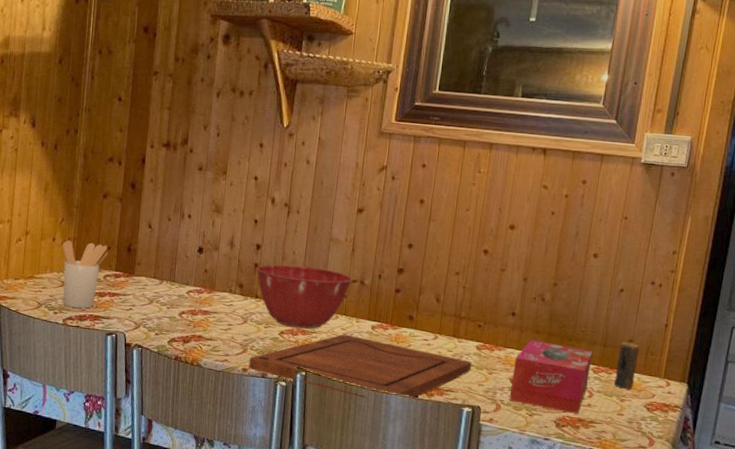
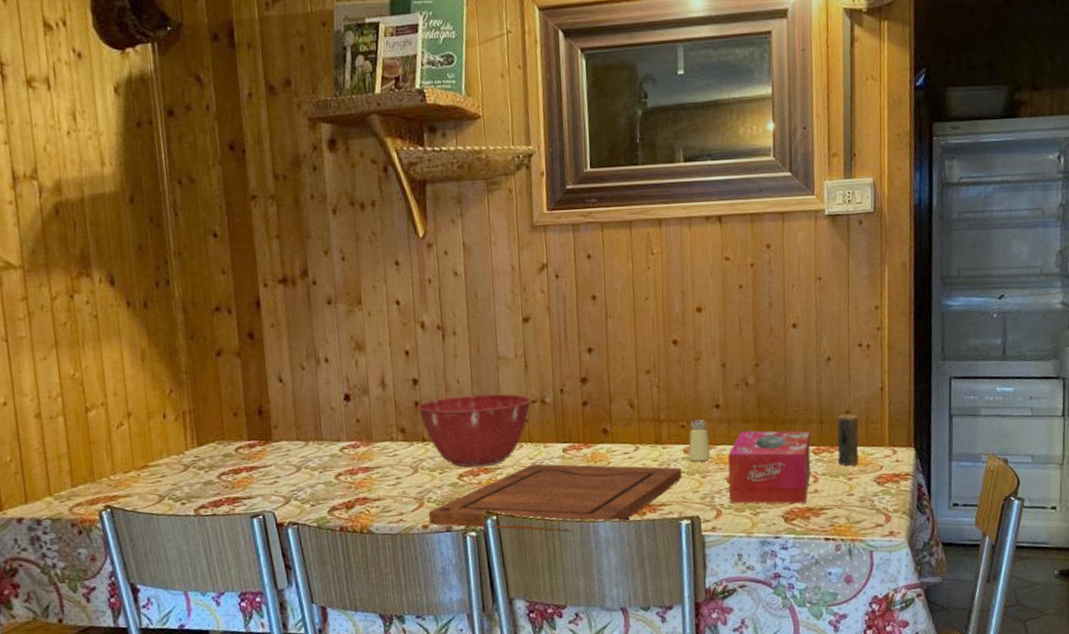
utensil holder: present [62,240,108,309] -> none [176,411,235,494]
saltshaker: none [480,322,502,360] -> present [688,419,710,463]

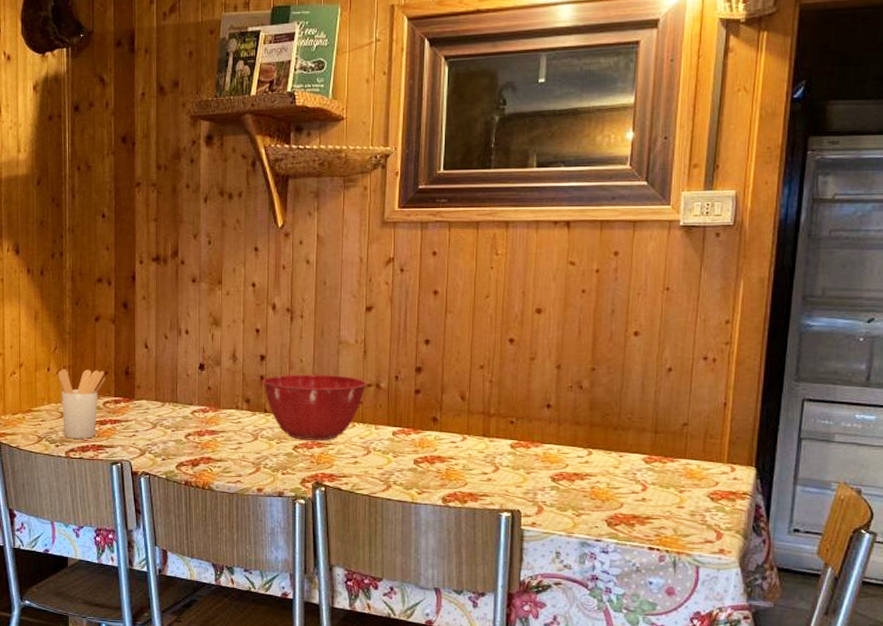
utensil holder: none [176,411,235,494] -> present [57,369,106,439]
cutting board: present [428,463,682,533] -> none [263,443,506,511]
saltshaker: present [688,419,710,463] -> none [515,416,537,458]
tissue box: present [728,430,811,504] -> none [552,432,643,510]
candle: present [837,414,859,466] -> none [670,426,696,479]

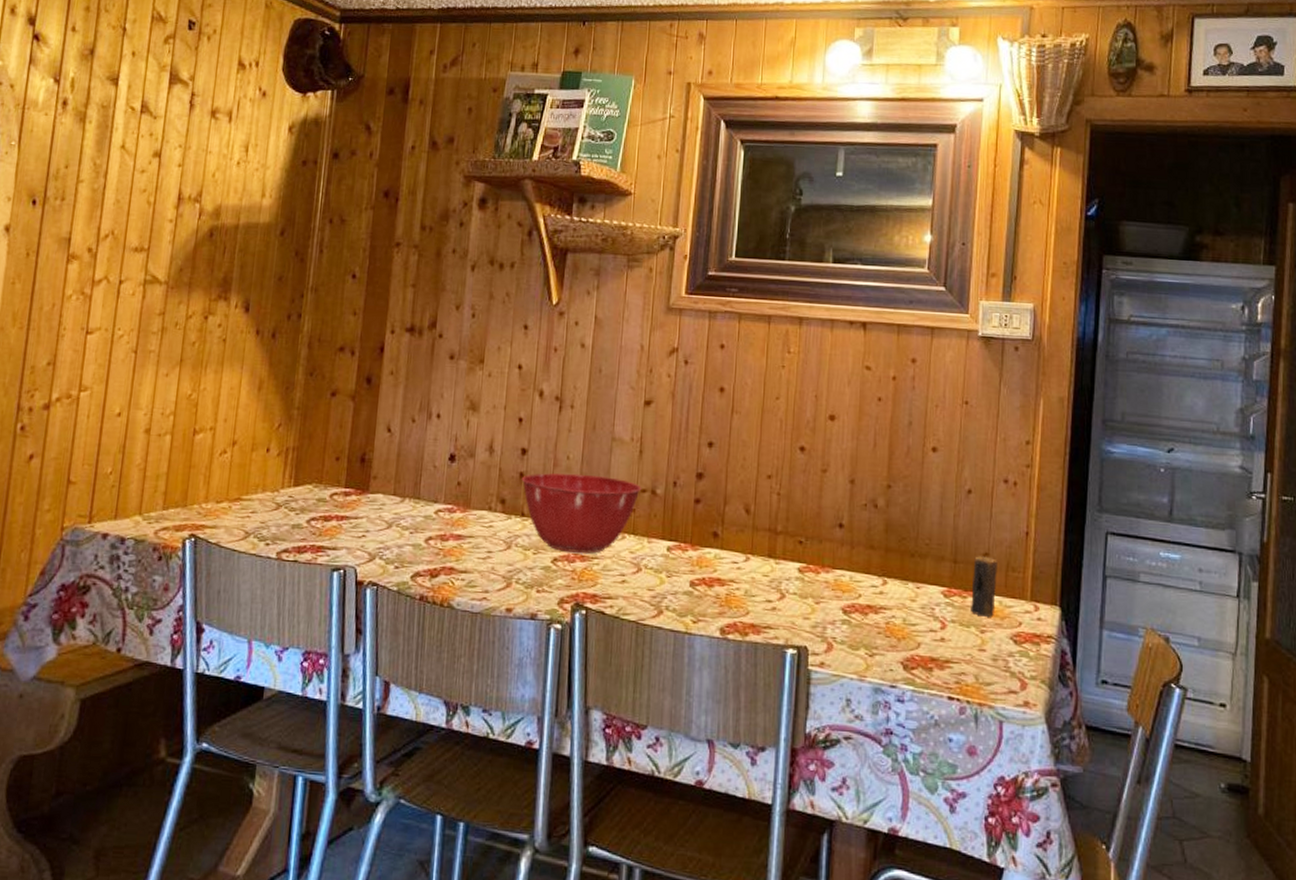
utensil holder: present [57,369,106,439] -> none [277,451,336,537]
candle: none [670,426,696,479] -> present [971,556,998,617]

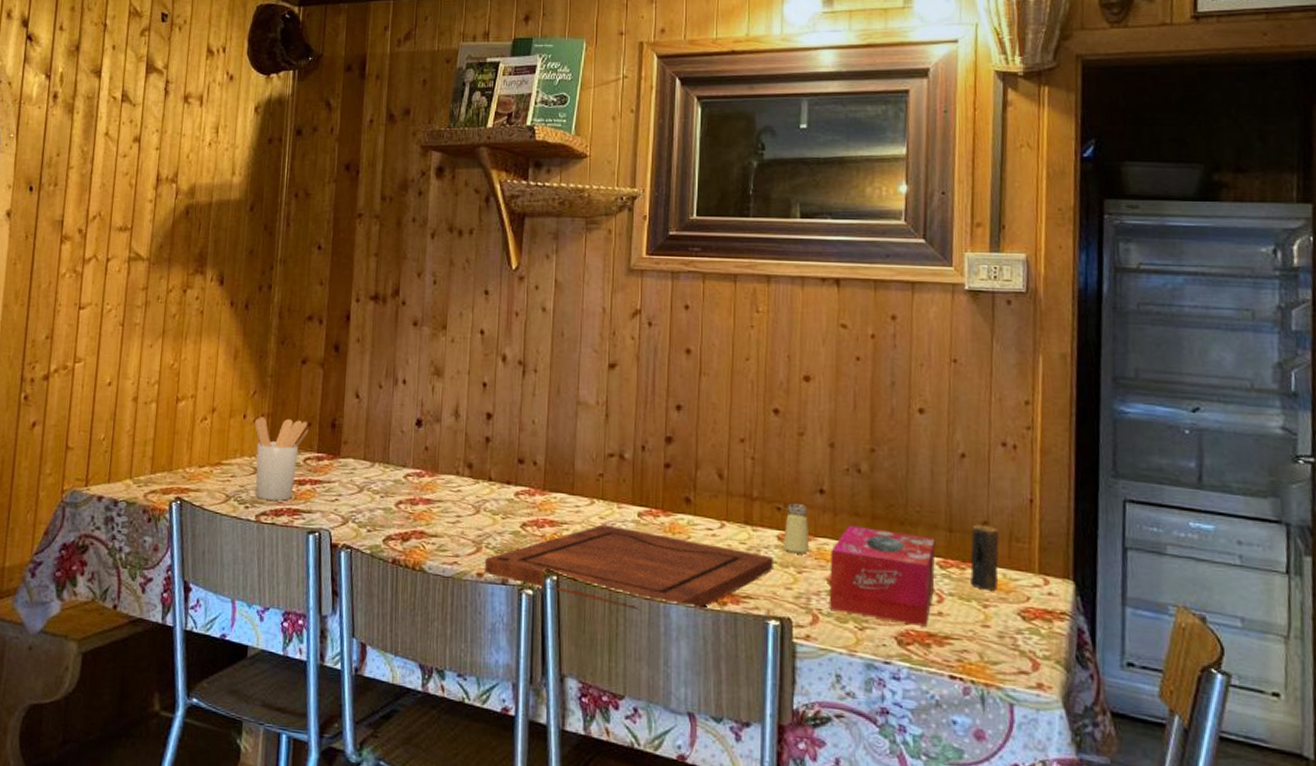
utensil holder: none [277,451,336,537] -> present [254,417,309,501]
cutting board: none [513,559,793,643] -> present [484,524,773,611]
mixing bowl: present [521,473,642,553] -> none [487,437,609,519]
saltshaker: none [803,536,828,586] -> present [783,502,809,554]
tissue box: none [842,557,941,652] -> present [829,525,936,627]

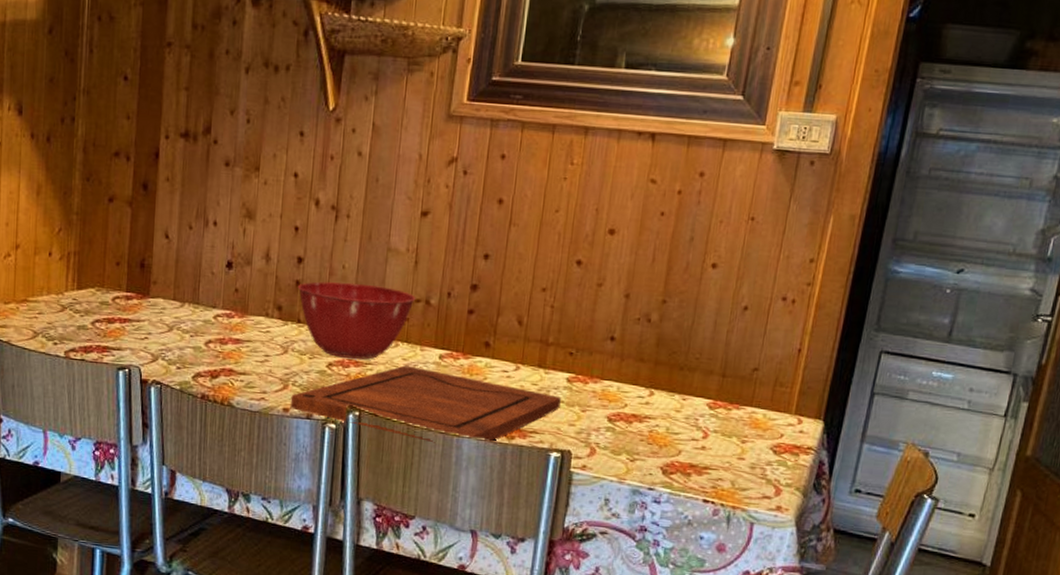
utensil holder: present [254,417,309,501] -> none [60,255,117,338]
mixing bowl: none [487,437,609,519] -> present [297,281,416,359]
saltshaker: present [783,502,809,554] -> none [571,348,598,395]
tissue box: present [829,525,936,627] -> none [606,369,709,459]
candle: present [970,525,999,591] -> none [734,371,766,429]

